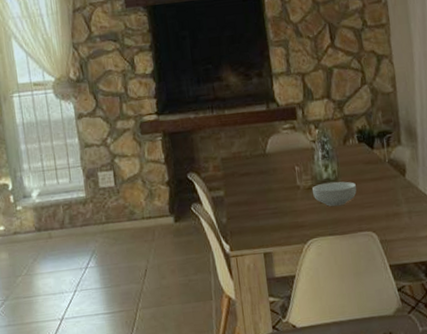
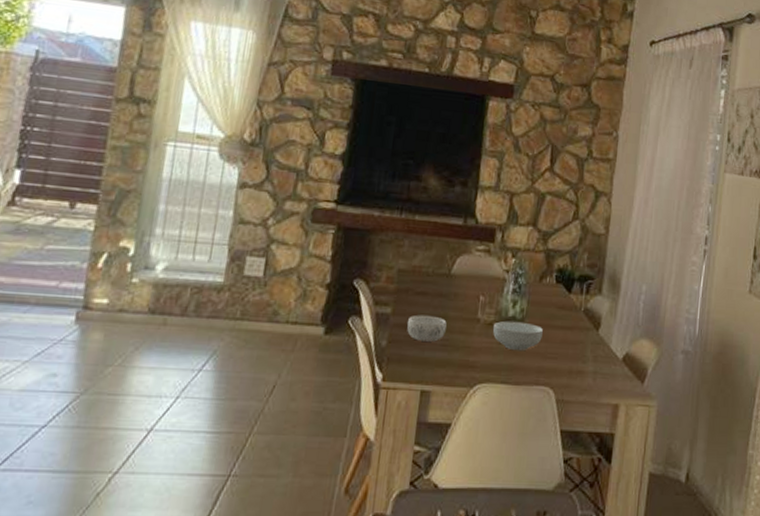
decorative bowl: none [239,191,273,214] -> present [407,314,447,342]

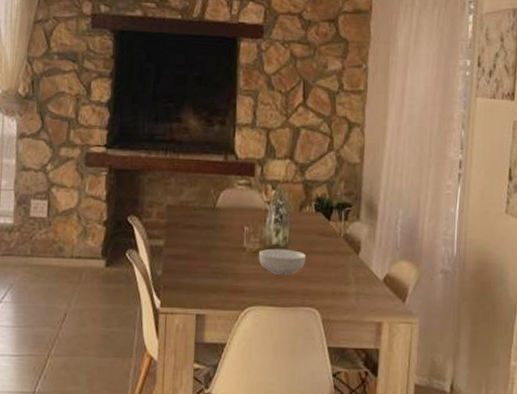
decorative bowl: present [407,314,447,342] -> none [180,246,215,270]

